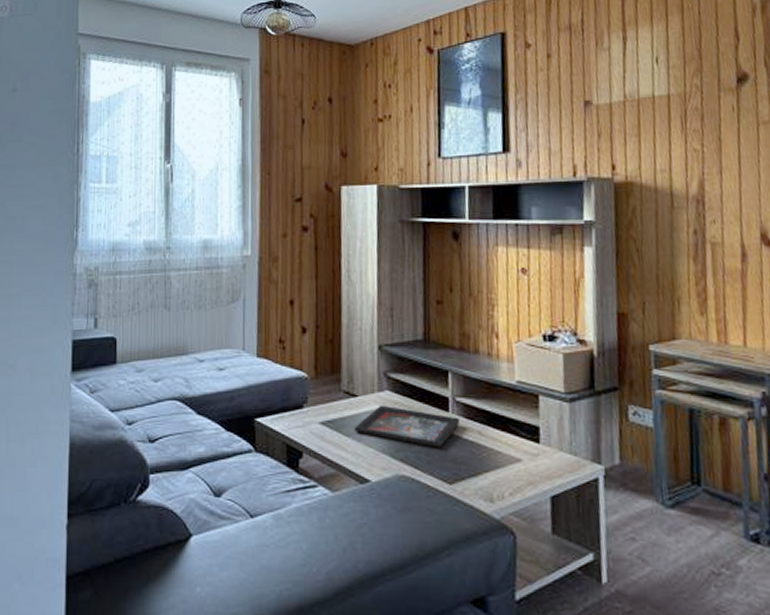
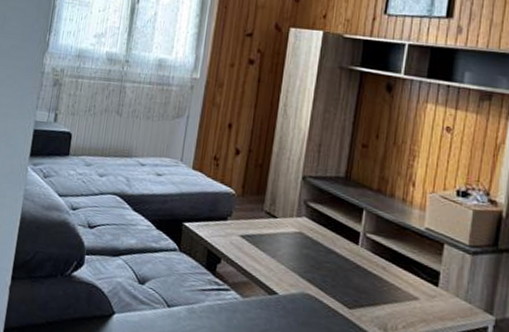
decorative tray: present [353,405,460,448] -> none [269,228,367,276]

